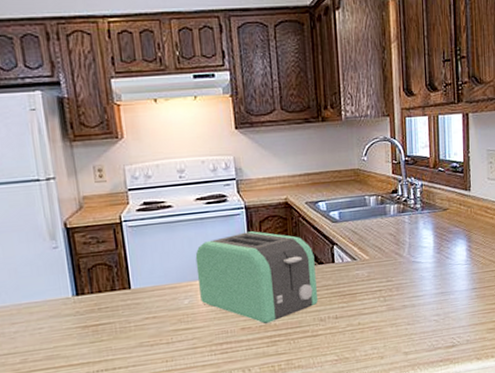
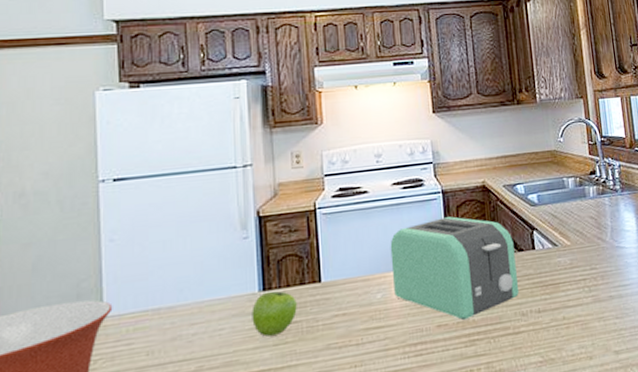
fruit: none [67,296,110,335] -> present [252,291,297,337]

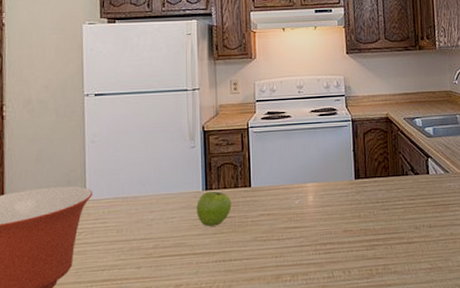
toaster: present [390,216,520,320] -> none [307,141,414,227]

